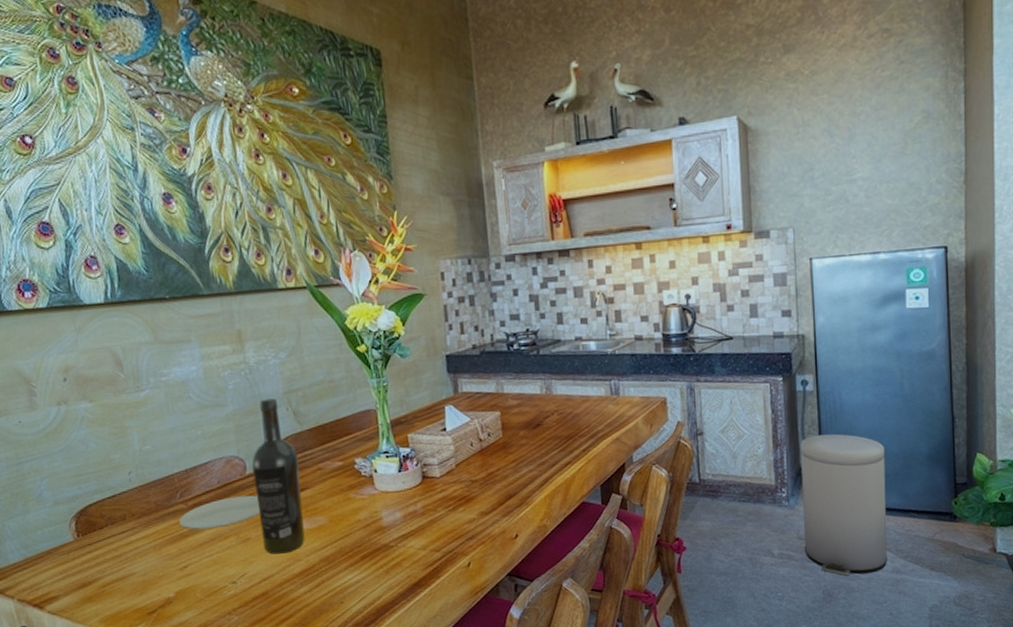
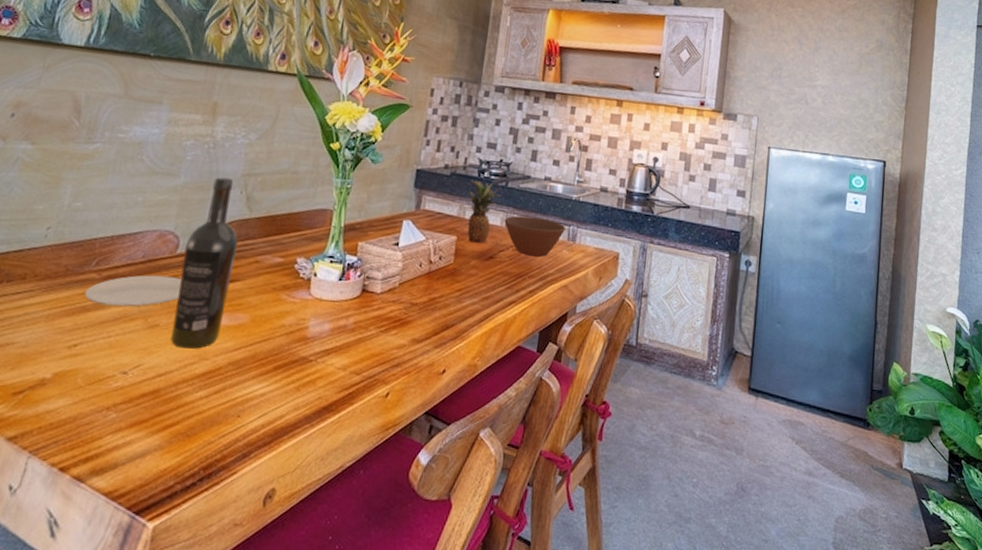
fruit: none [501,354,536,414] -> present [467,179,502,243]
bowl: none [543,378,606,417] -> present [504,215,565,257]
pedal bin: present [800,433,888,577] -> none [725,317,812,472]

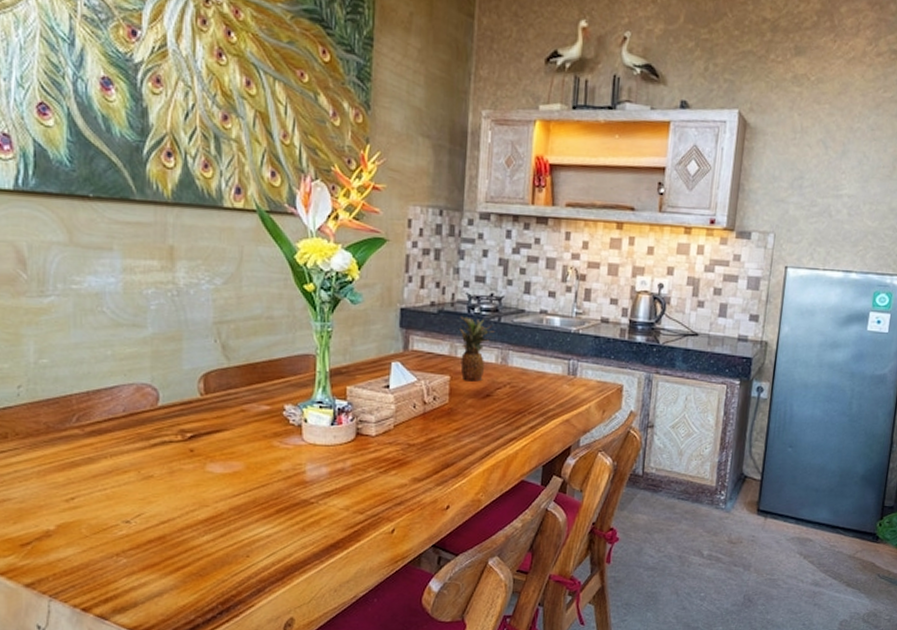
plate: present [84,275,181,308] -> none [71,428,168,461]
wine bottle: present [171,177,238,349] -> none [166,326,220,497]
bowl: present [504,215,565,257] -> none [499,352,565,393]

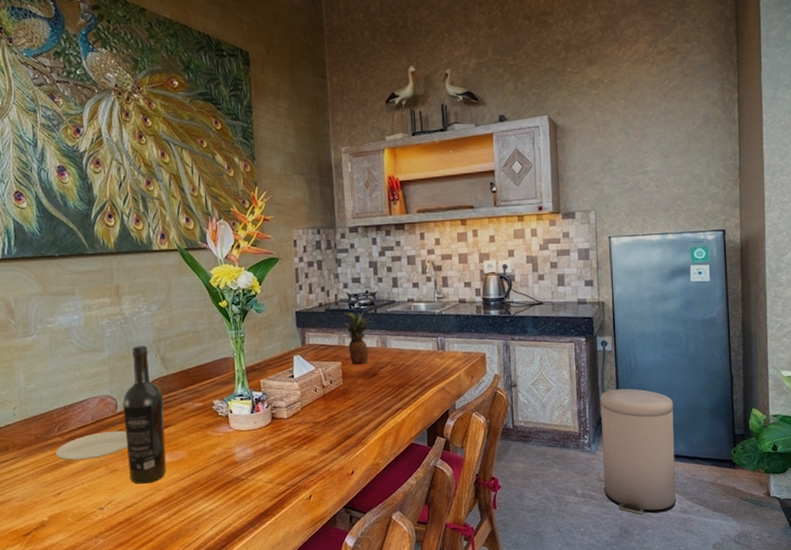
plate: none [71,428,168,461] -> present [55,430,127,461]
wine bottle: none [166,326,220,497] -> present [122,345,167,484]
pedal bin: none [733,443,825,585] -> present [601,388,677,516]

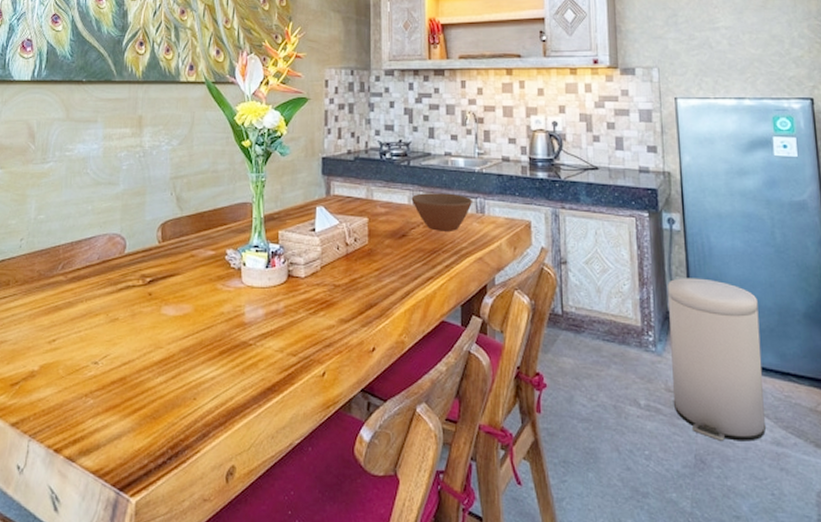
plate: present [55,430,127,461] -> none [56,274,132,304]
wine bottle: present [122,345,167,484] -> none [129,182,174,338]
fruit: present [344,312,373,365] -> none [374,162,405,223]
bowl: none [379,334,434,368] -> present [411,193,472,231]

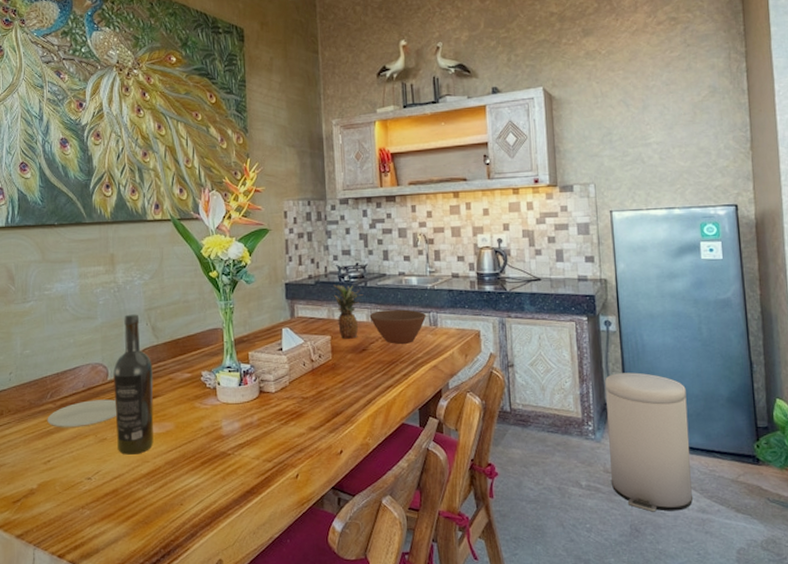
plate: none [56,274,132,304] -> present [47,399,116,428]
wine bottle: none [129,182,174,338] -> present [113,314,154,455]
fruit: none [374,162,405,223] -> present [333,284,363,339]

